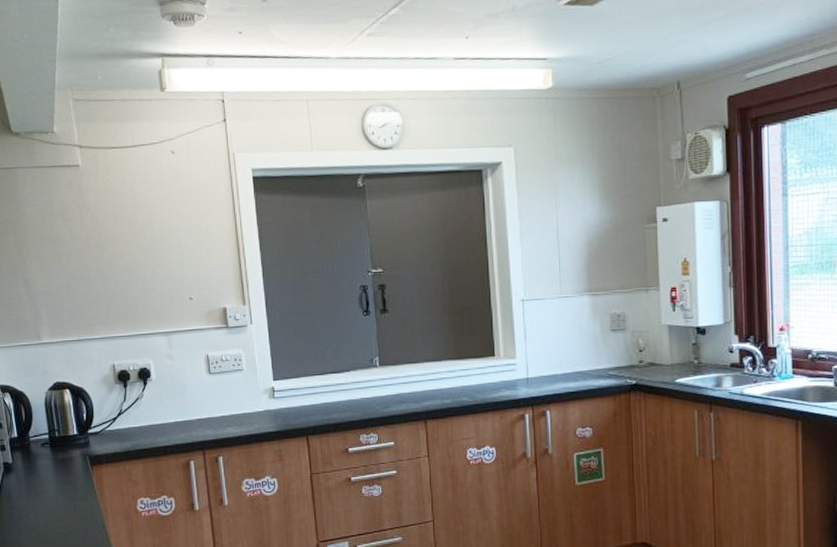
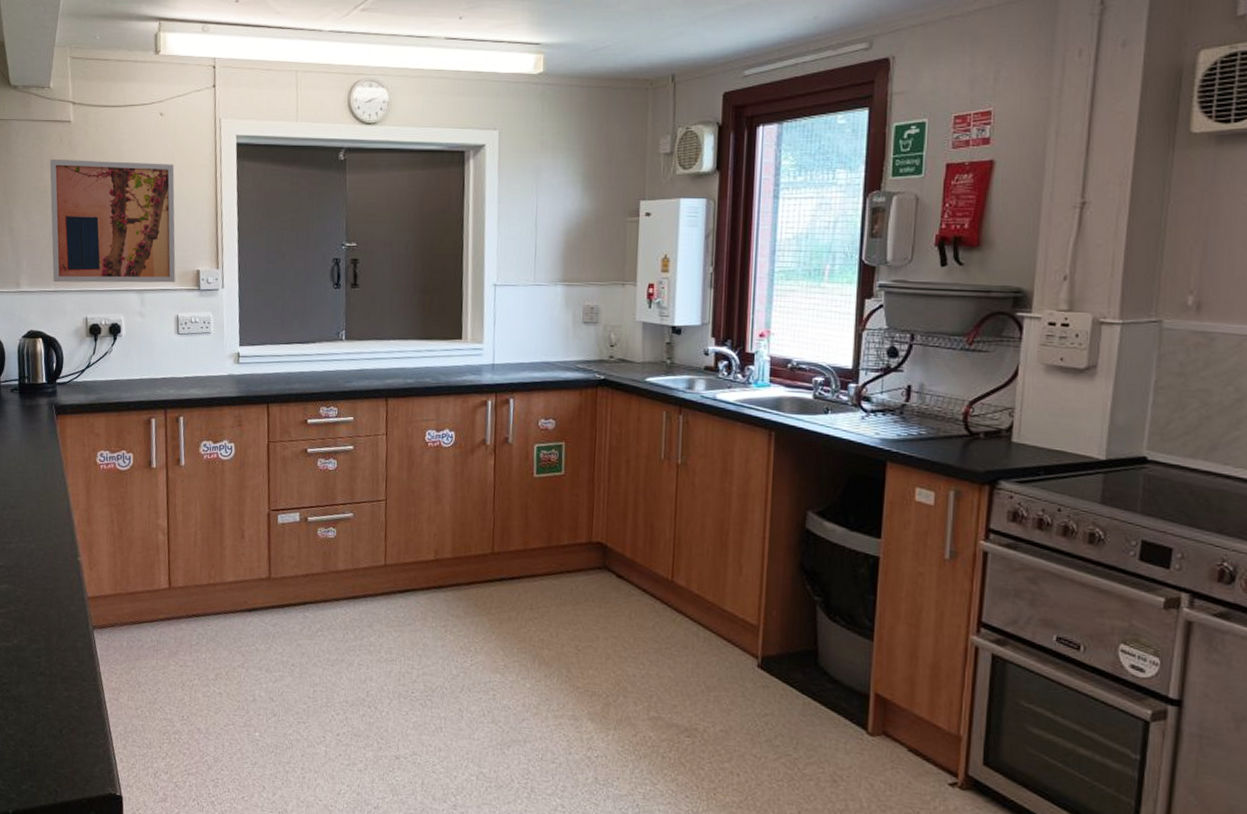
wall art: none [61,202,202,331] -> present [49,159,176,283]

